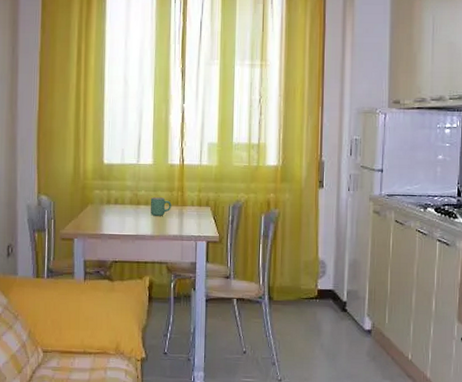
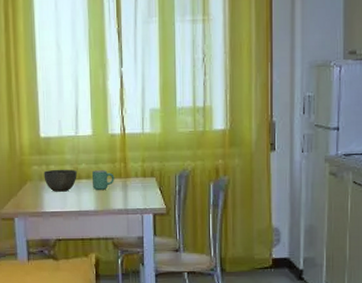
bowl: none [104,194,136,216] -> present [44,169,77,192]

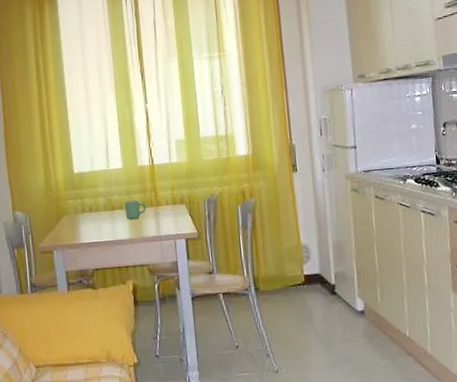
bowl: present [44,169,77,192] -> none [79,201,111,224]

